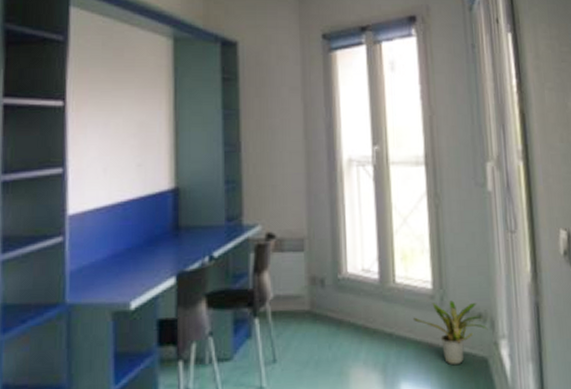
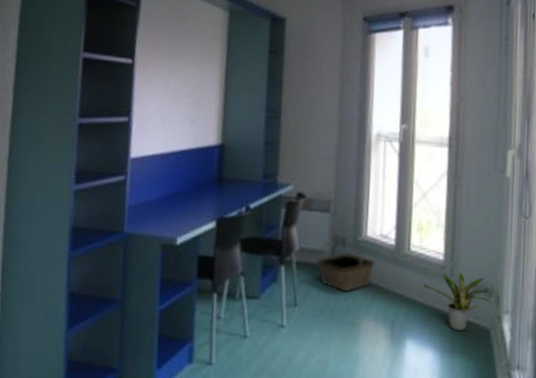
basket: none [295,281,360,339] -> present [317,241,376,293]

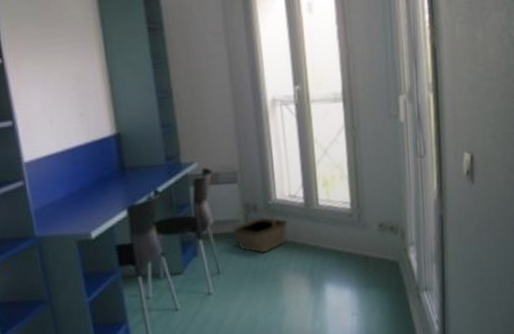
potted plant: present [422,273,493,332] -> none [334,217,399,269]

